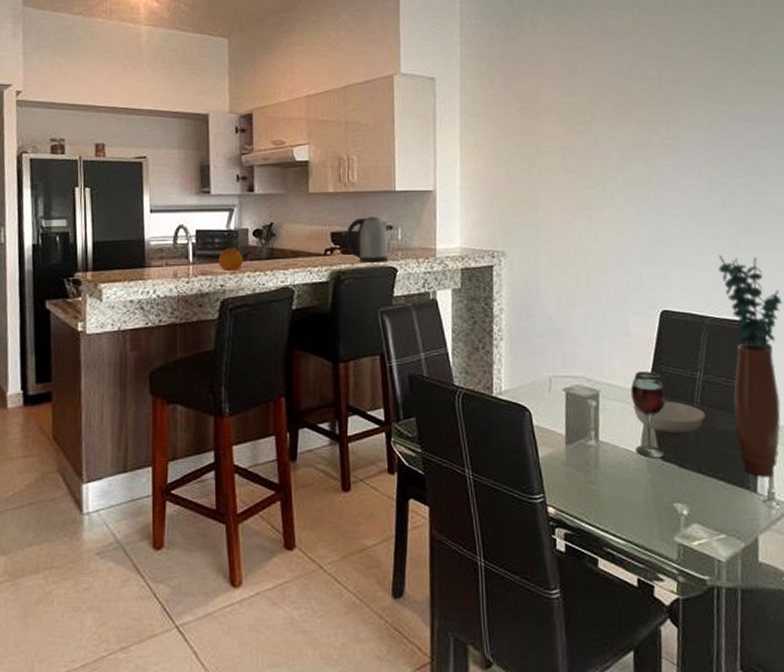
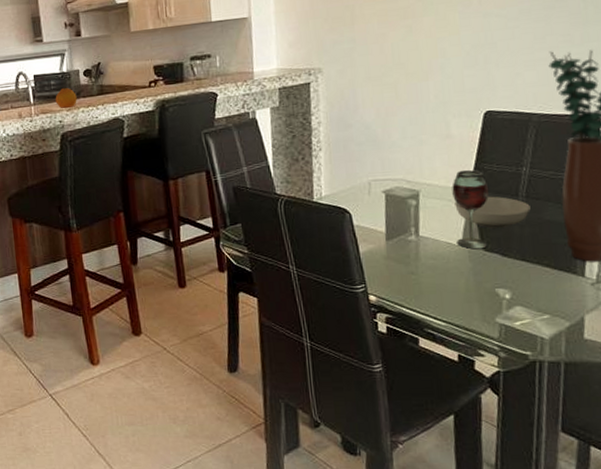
kettle: present [346,216,389,263] -> none [168,47,209,91]

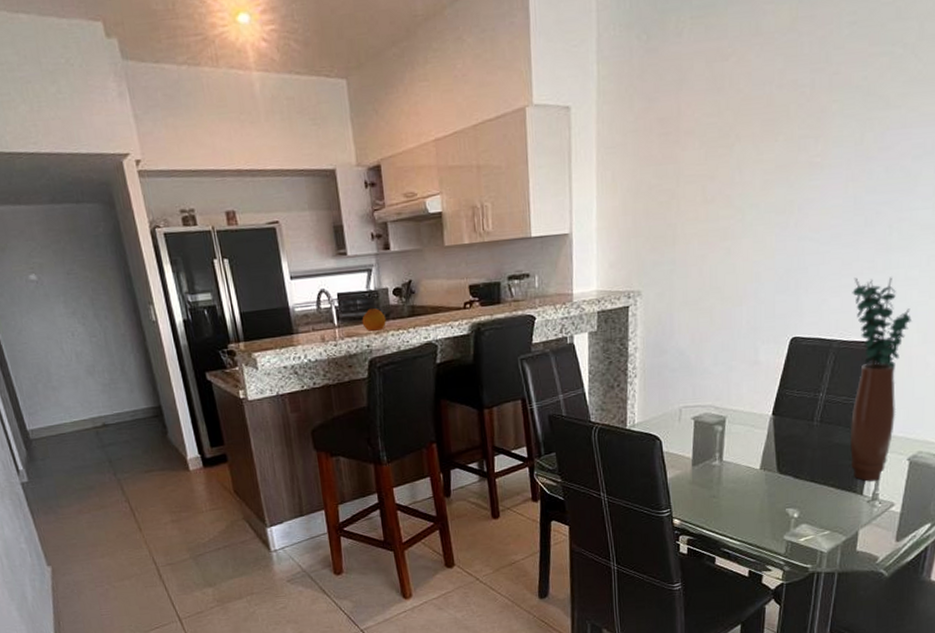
wineglass: present [452,169,490,249] -> none [755,395,789,472]
bowl: present [455,196,531,229] -> none [757,421,823,452]

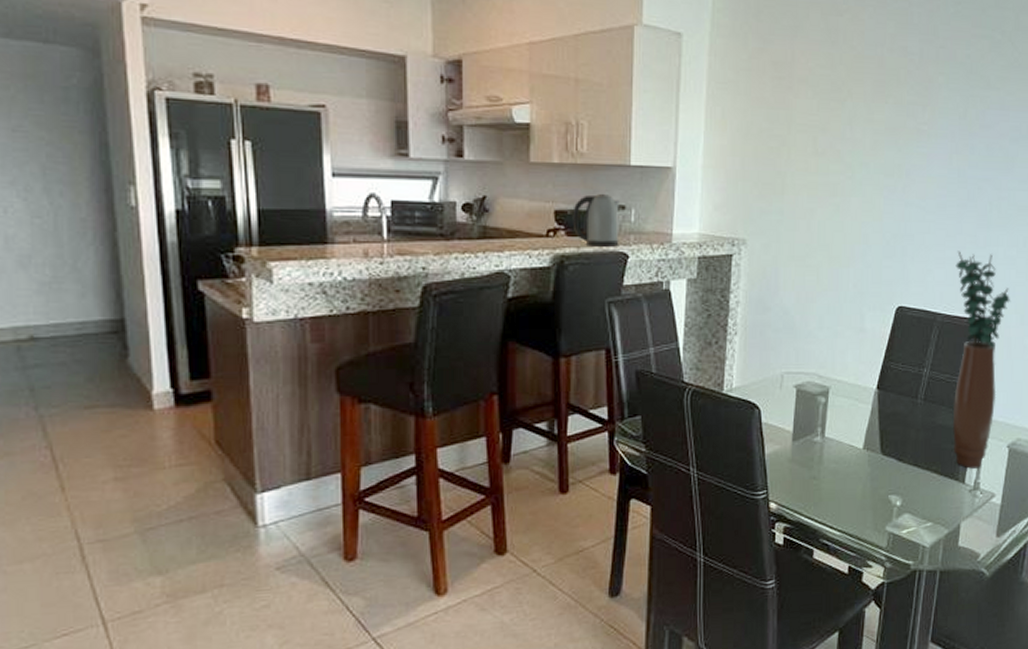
fruit: present [362,307,386,331] -> none [419,223,450,251]
kettle: none [484,265,527,313] -> present [572,193,620,247]

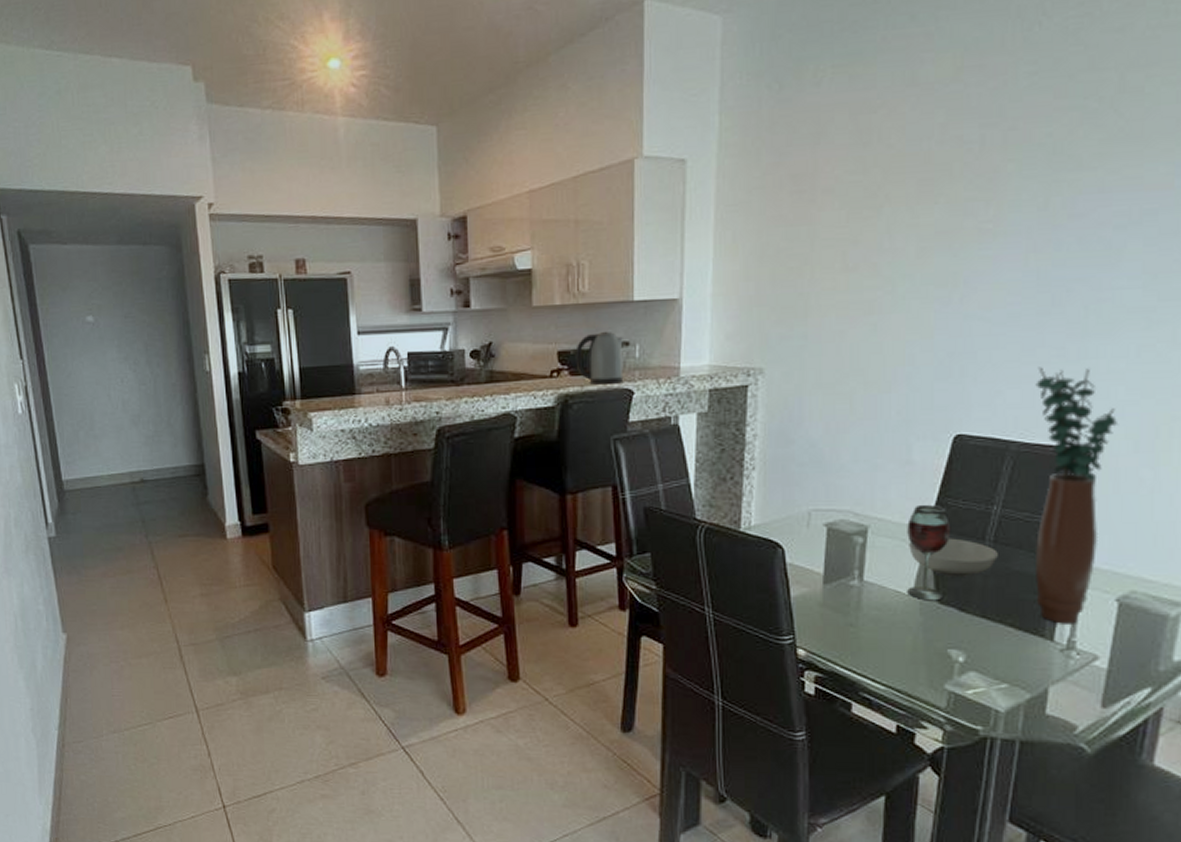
wineglass: none [859,367,893,453] -> present [907,504,951,601]
bowl: none [861,397,927,431] -> present [909,538,998,577]

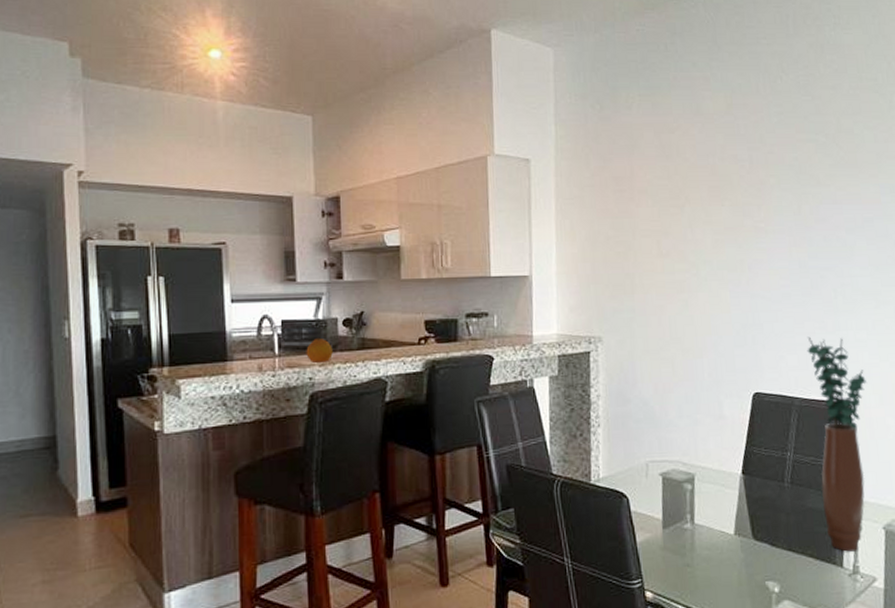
fruit: none [432,370,460,396] -> present [306,337,333,363]
kettle: present [575,331,624,385] -> none [441,302,485,351]
wineglass: present [907,504,951,601] -> none [724,452,759,539]
bowl: present [909,538,998,577] -> none [727,481,795,516]

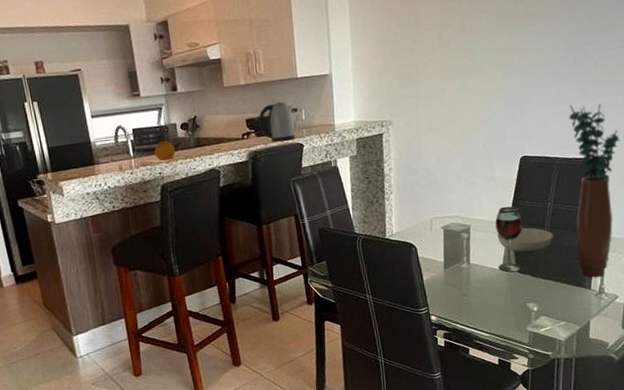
kettle: none [441,302,485,351] -> present [259,101,296,142]
wineglass: none [724,452,759,539] -> present [495,206,524,272]
bowl: none [727,481,795,516] -> present [497,227,553,255]

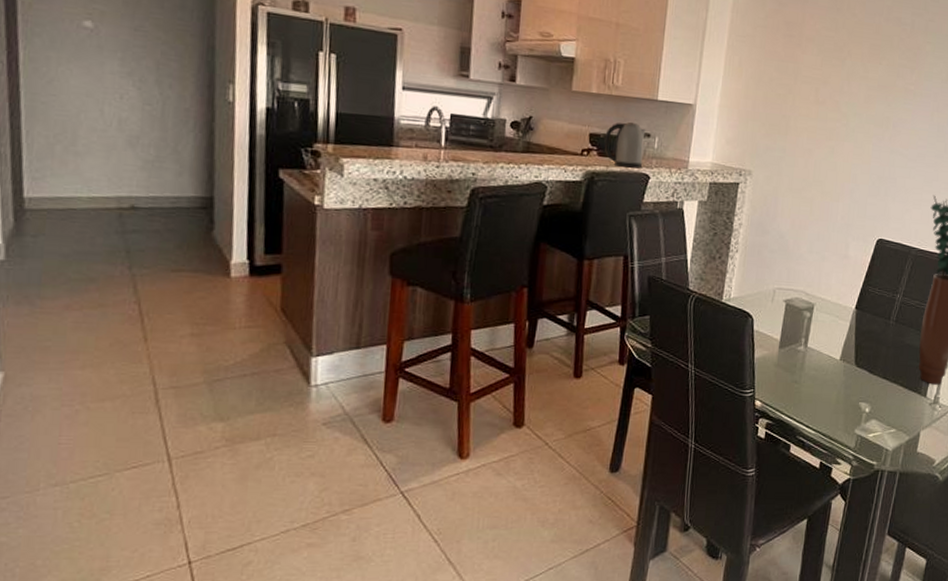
fruit: present [154,140,176,161] -> none [471,135,498,160]
wineglass: present [495,206,524,272] -> none [836,289,870,365]
bowl: present [497,227,553,255] -> none [840,317,897,347]

